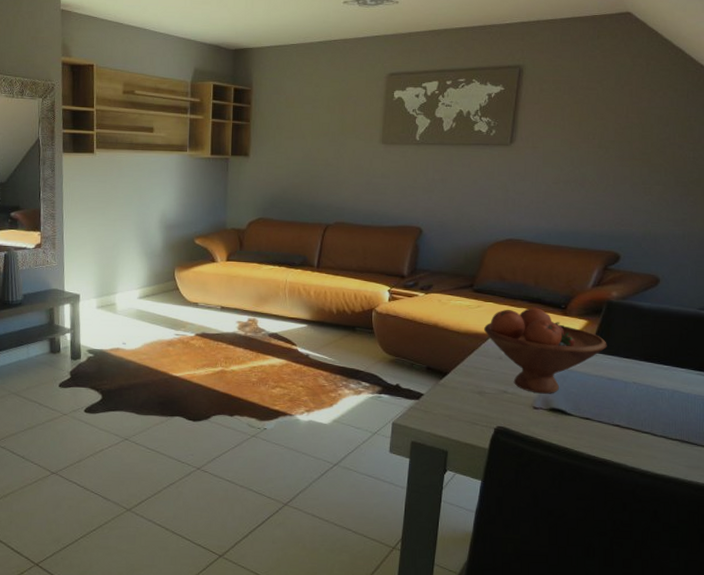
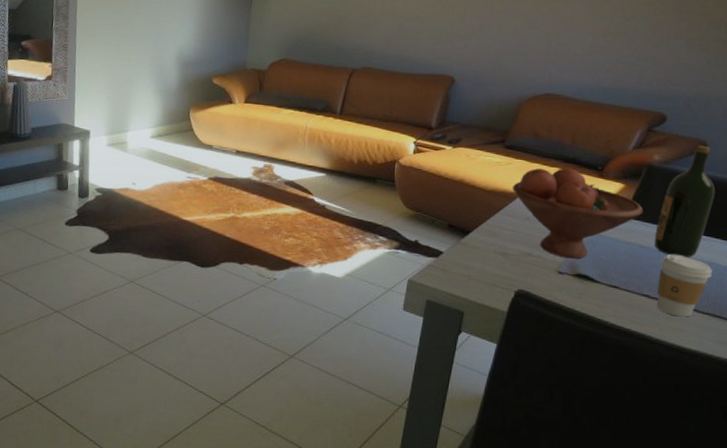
wine bottle: none [620,280,671,387] -> present [654,145,715,258]
coffee cup: none [628,384,676,444] -> present [656,254,712,318]

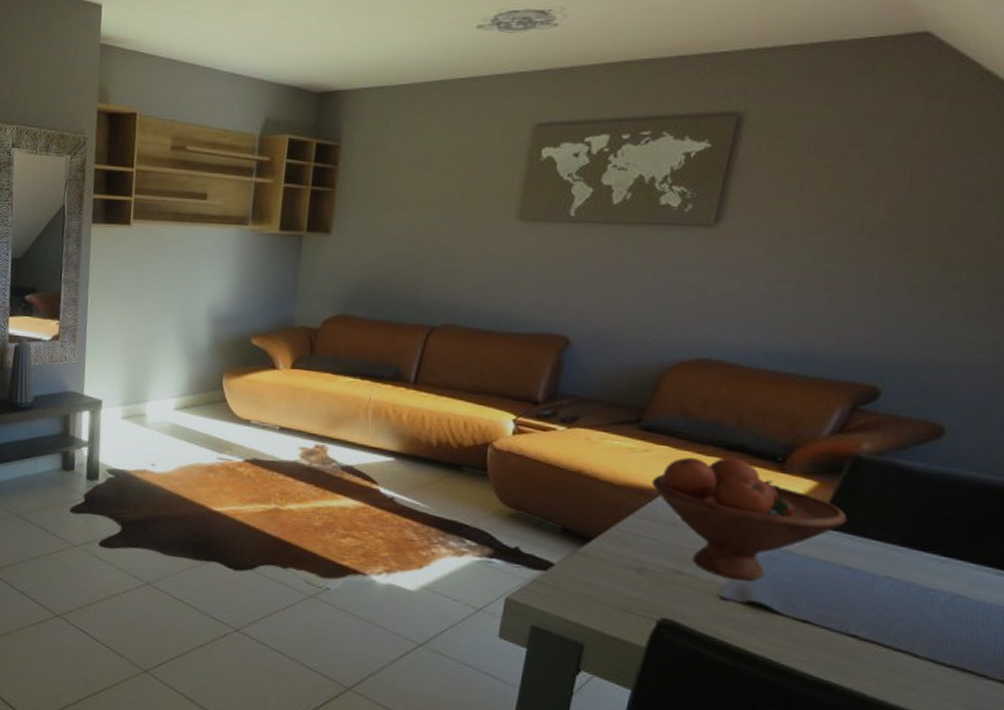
wine bottle: present [654,145,715,258] -> none [864,430,959,586]
coffee cup: present [656,254,712,318] -> none [870,580,957,670]

